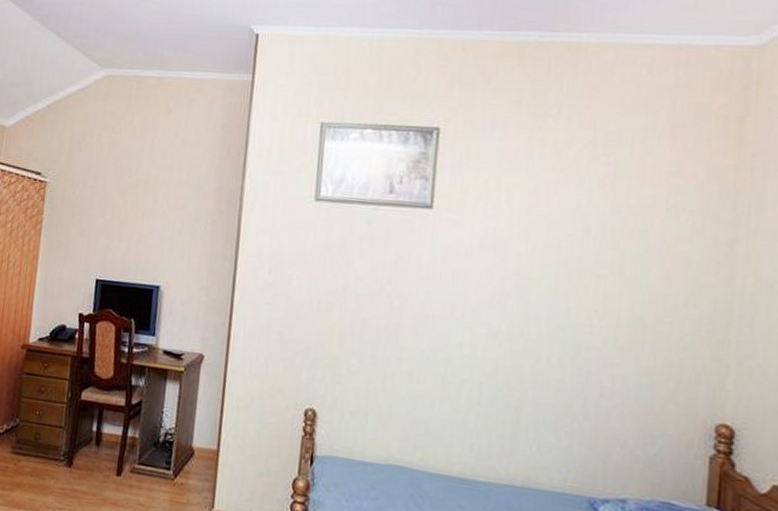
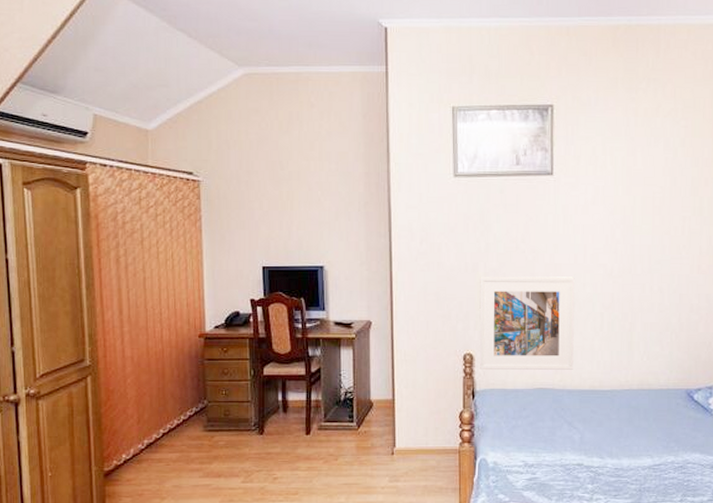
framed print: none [322,319,450,449] -> present [479,276,575,370]

